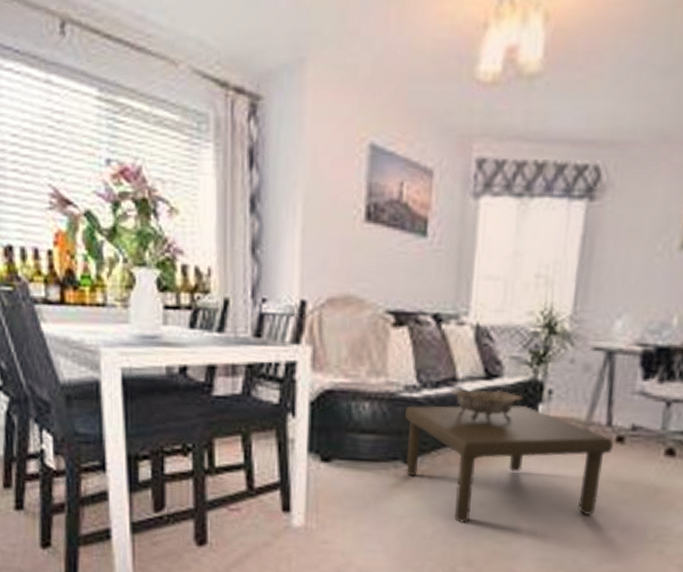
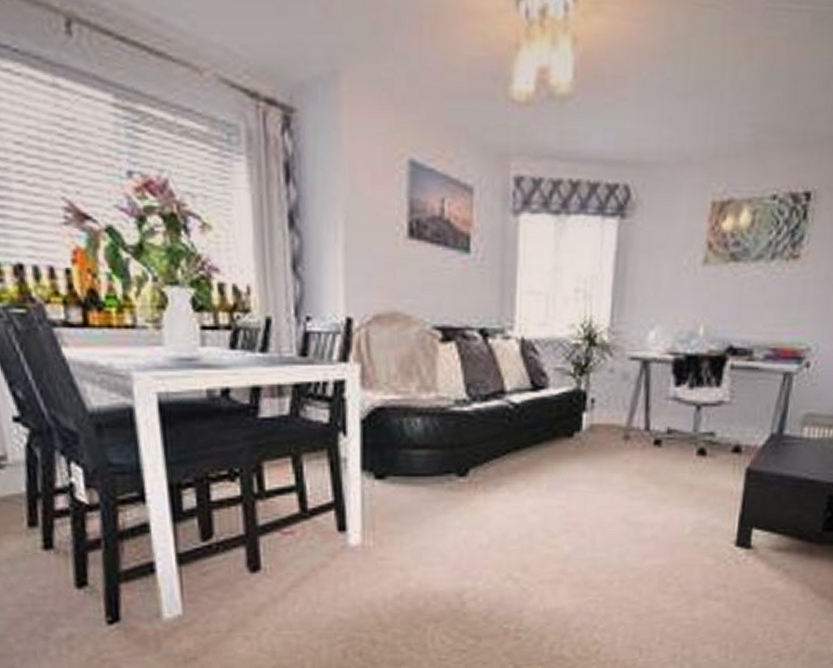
coffee table: present [404,405,615,523] -> none [456,415,653,530]
decorative bowl: present [451,388,523,423] -> none [500,399,568,432]

